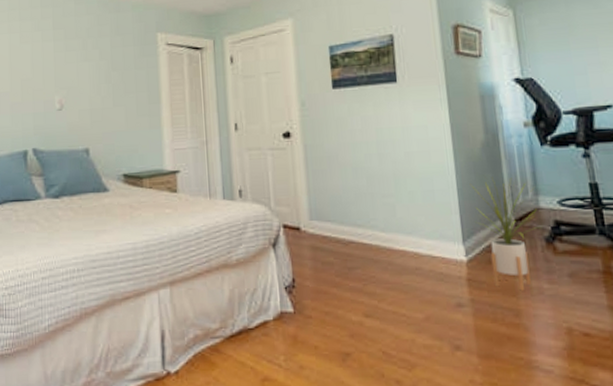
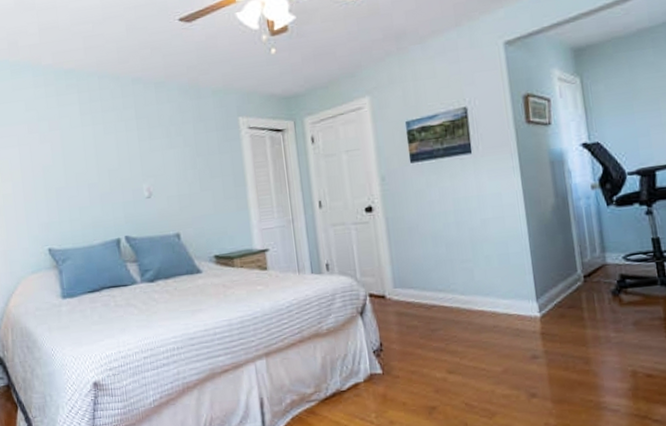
house plant: present [469,177,541,291] -> none [542,237,607,341]

